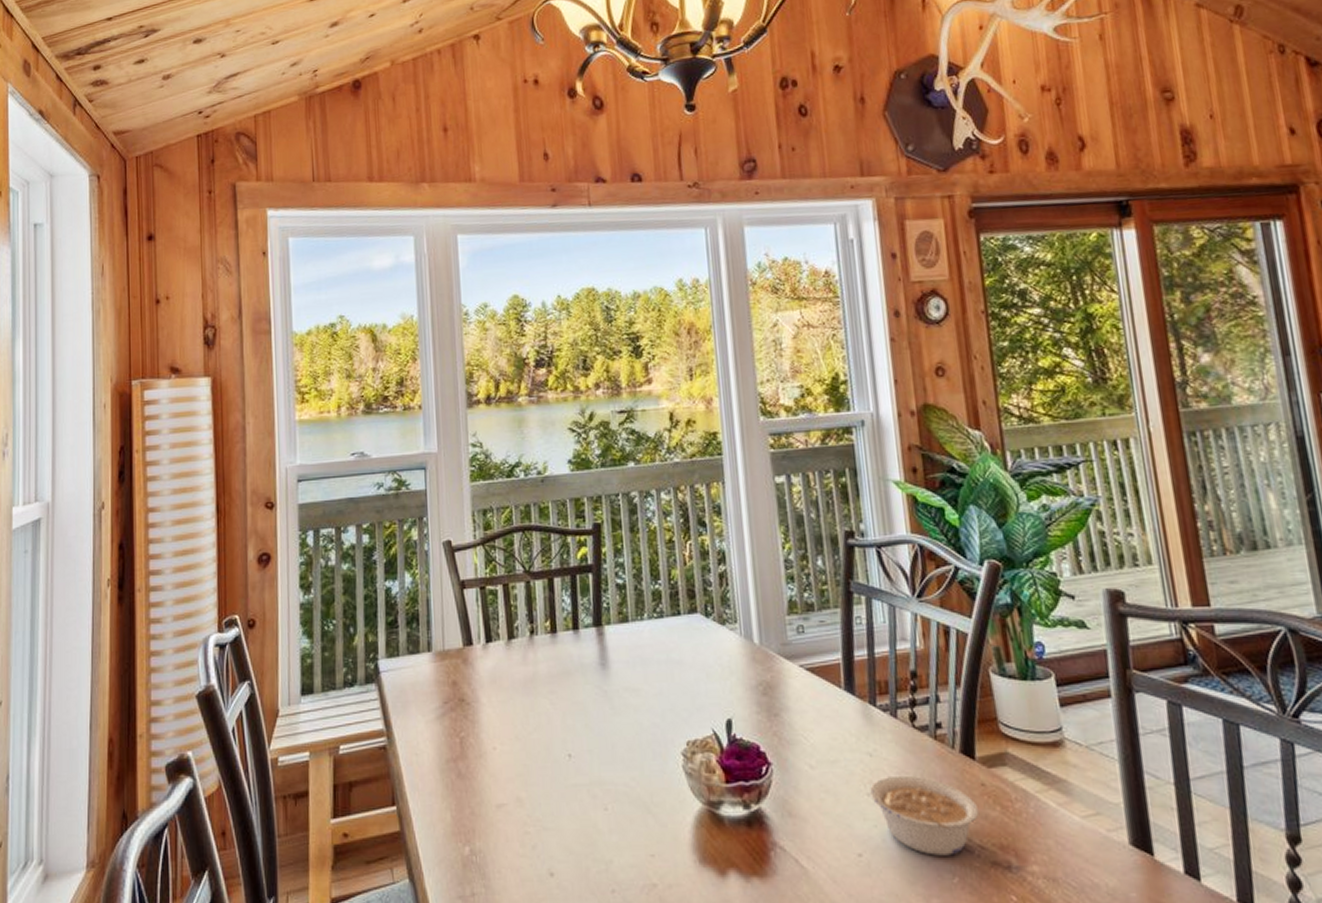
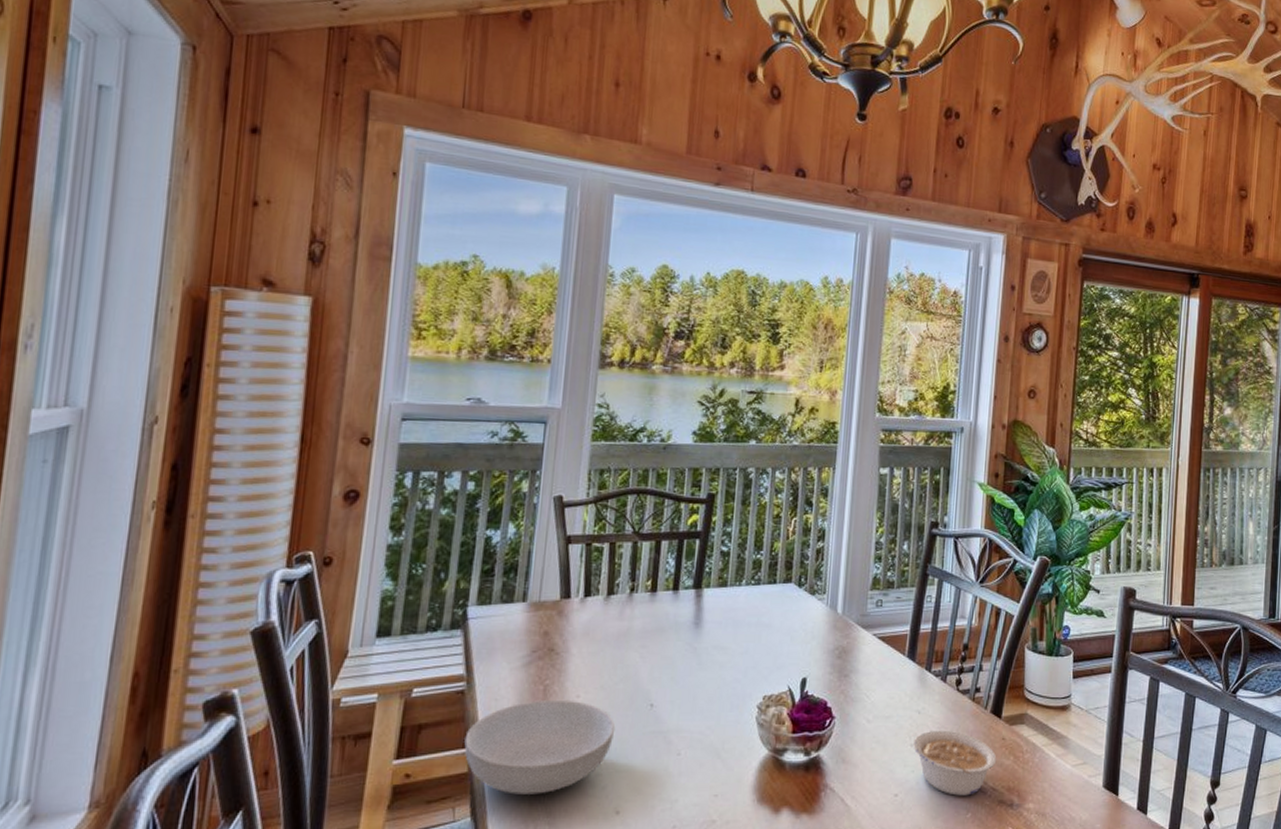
serving bowl: none [393,752,537,855] -> present [464,699,616,795]

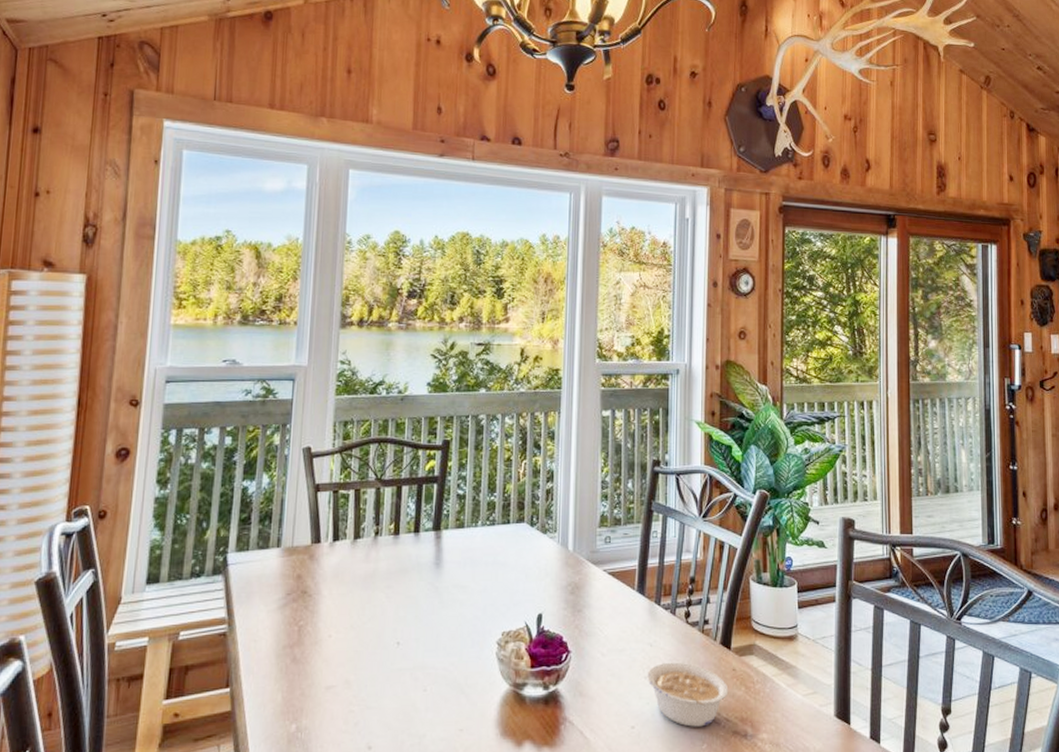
serving bowl: present [464,699,616,795] -> none [227,639,365,732]

